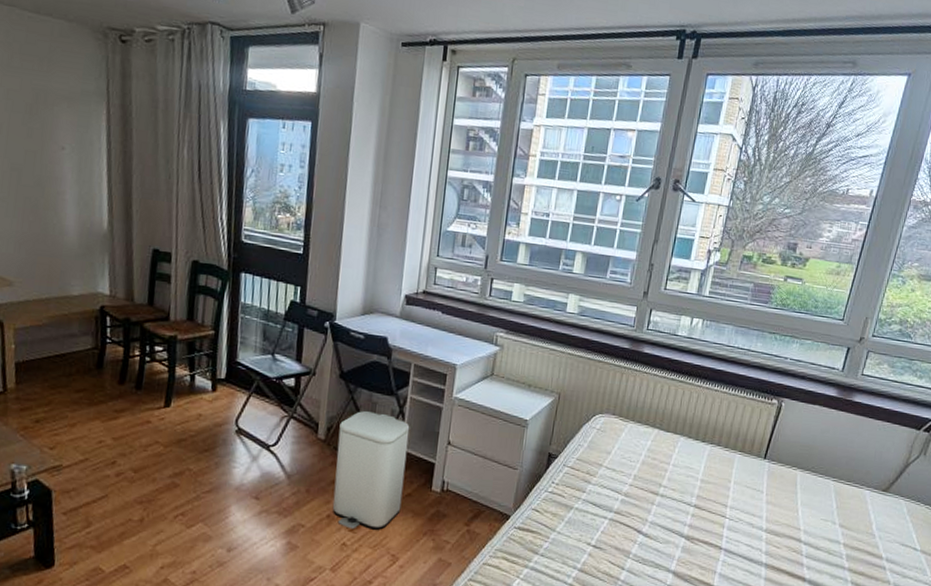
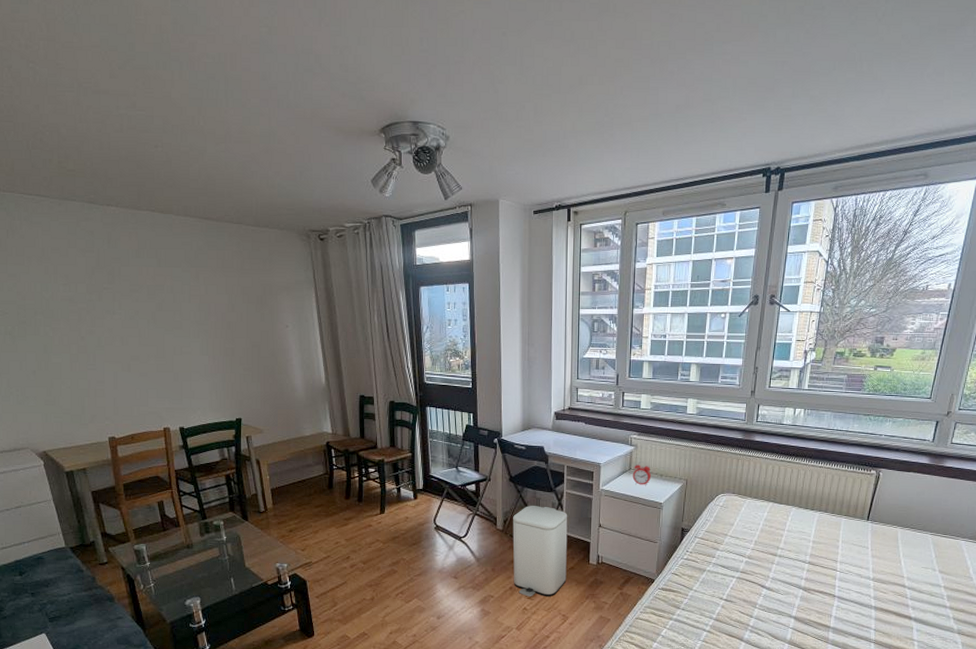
alarm clock: none [494,366,518,398] -> present [632,461,652,486]

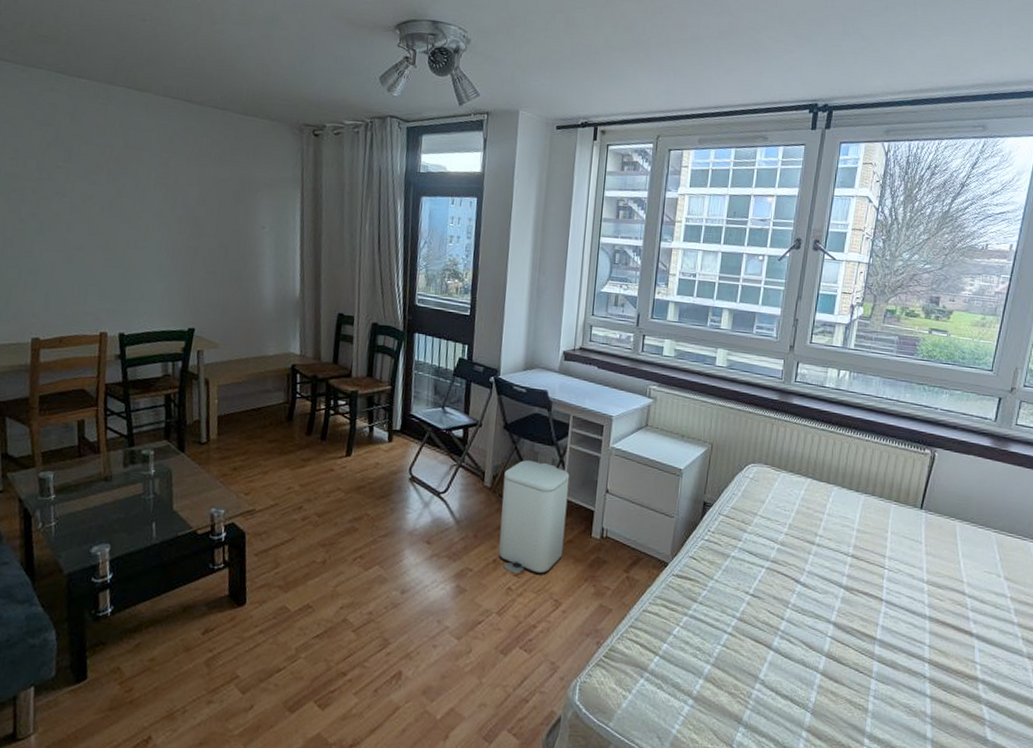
alarm clock: present [632,461,652,486] -> none [649,417,672,448]

